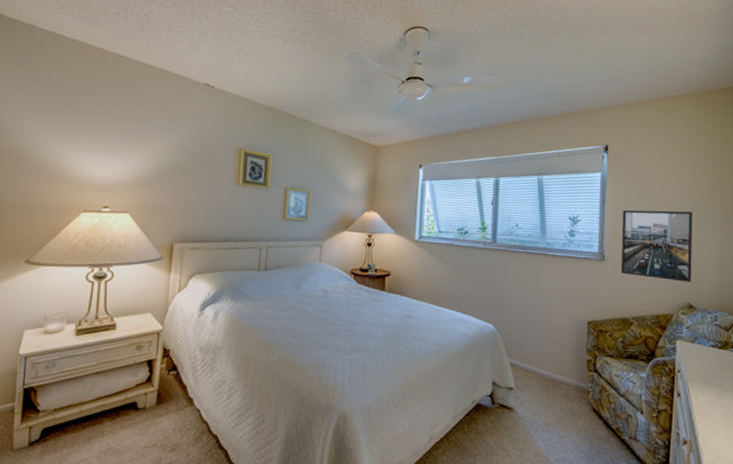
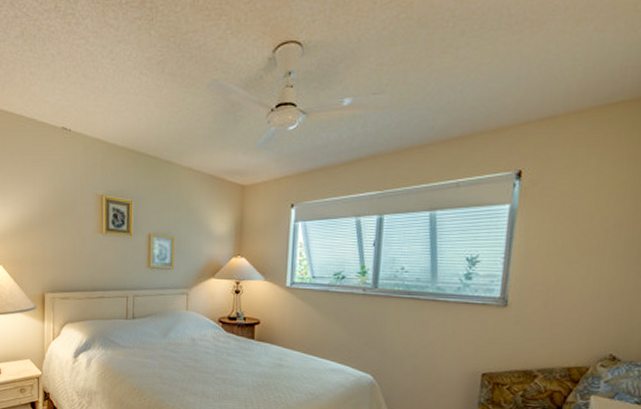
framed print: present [620,209,693,282] -> none [526,246,628,331]

